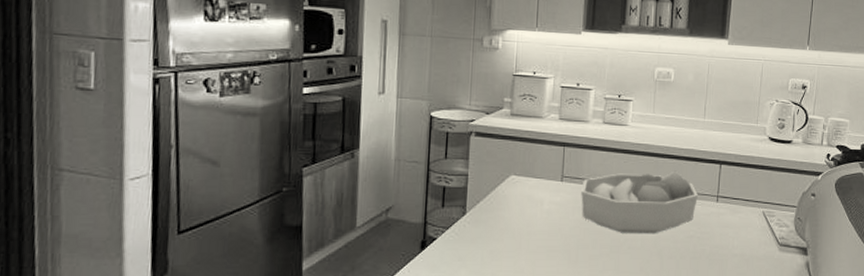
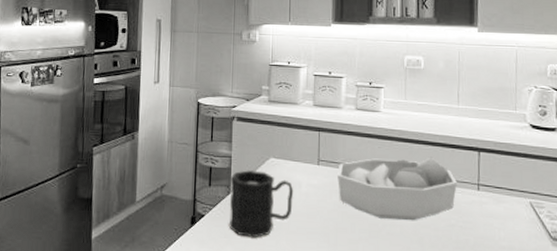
mug: none [464,189,535,259] -> present [230,170,294,237]

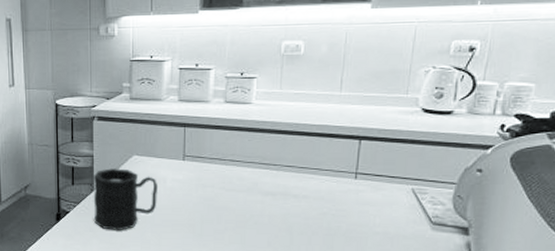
fruit bowl: present [337,157,457,221] -> none [204,147,333,211]

